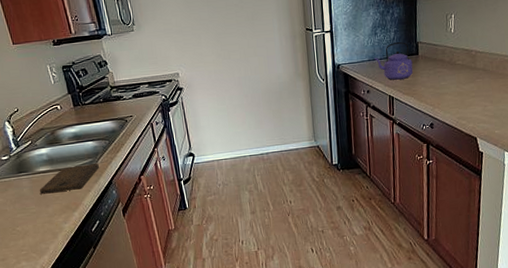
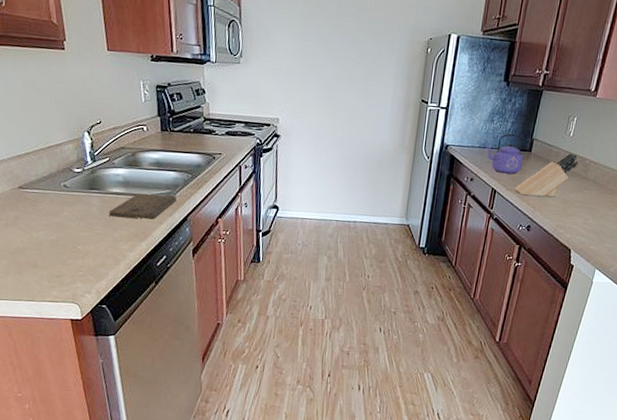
knife block: none [410,48,465,97] -> present [514,153,578,197]

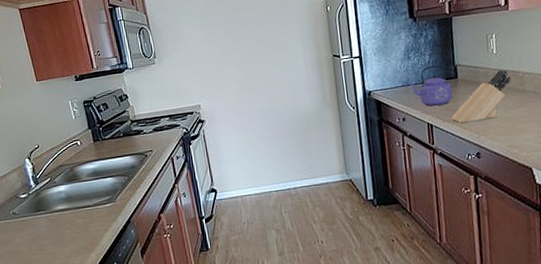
cutting board: present [108,194,177,219] -> none [56,201,118,234]

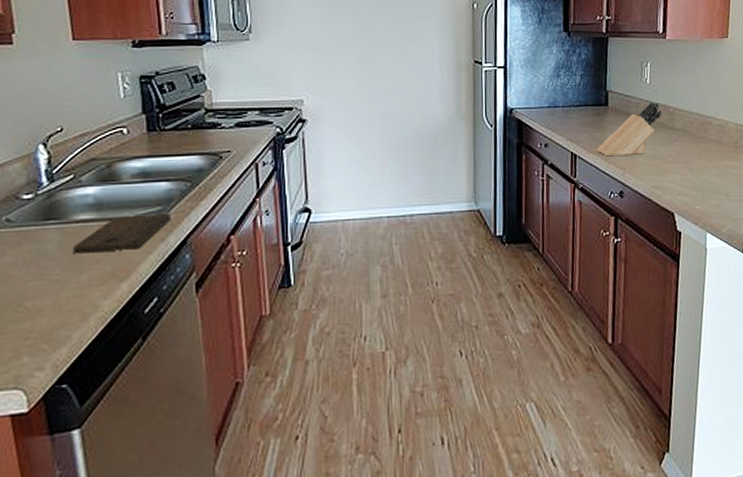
cutting board: none [56,201,118,234] -> present [72,214,171,254]
kettle: present [408,65,453,107] -> none [554,89,601,134]

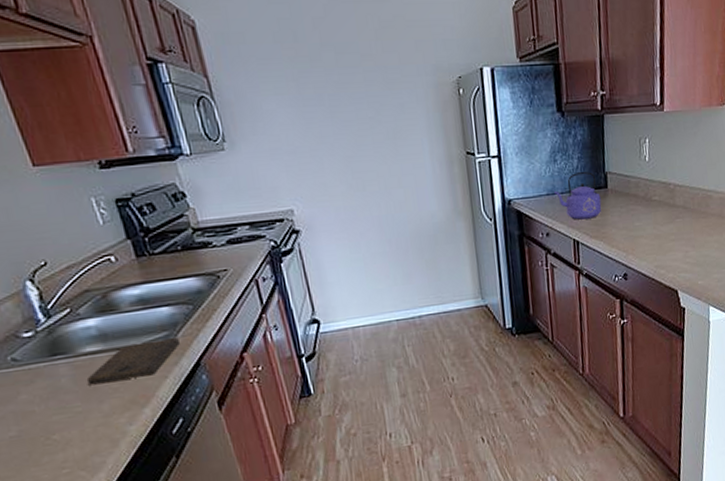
kettle: none [554,89,601,134] -> present [553,172,602,220]
knife block: present [596,102,662,157] -> none [598,180,662,241]

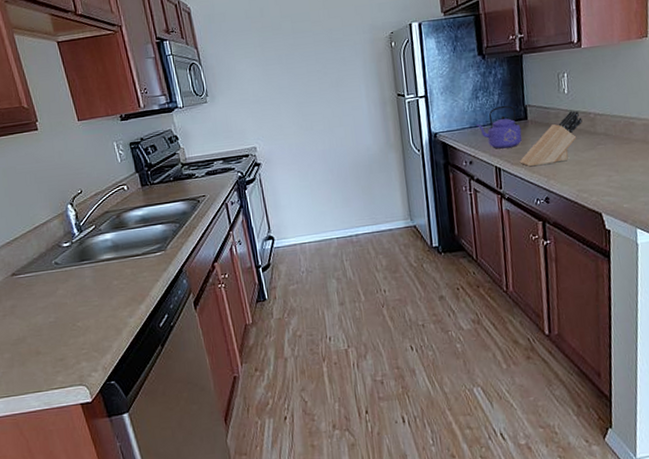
cutting board: present [86,338,180,386] -> none [102,249,168,285]
knife block: none [598,180,662,241] -> present [519,110,583,167]

